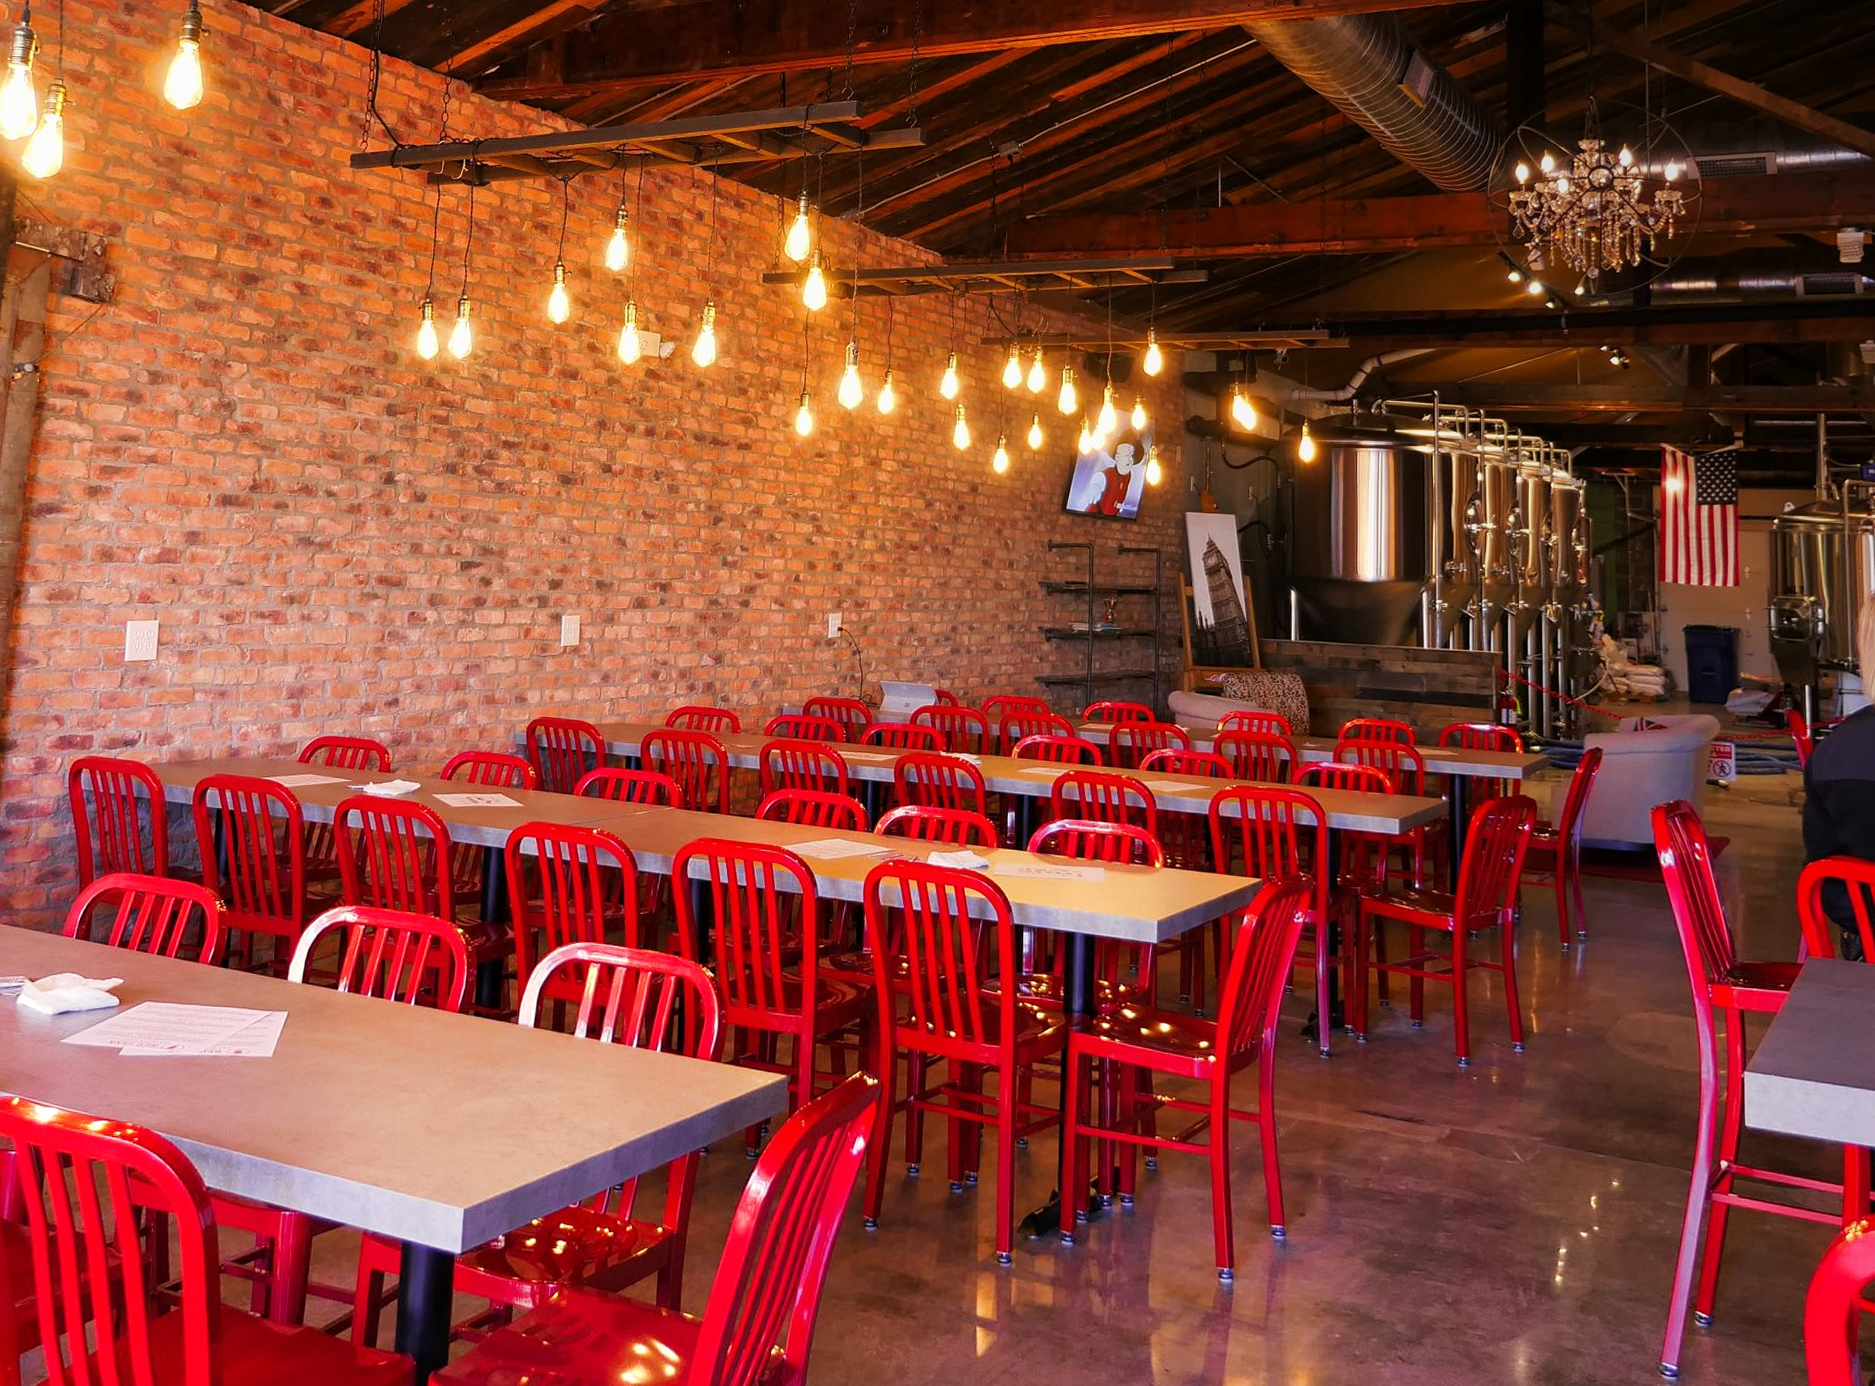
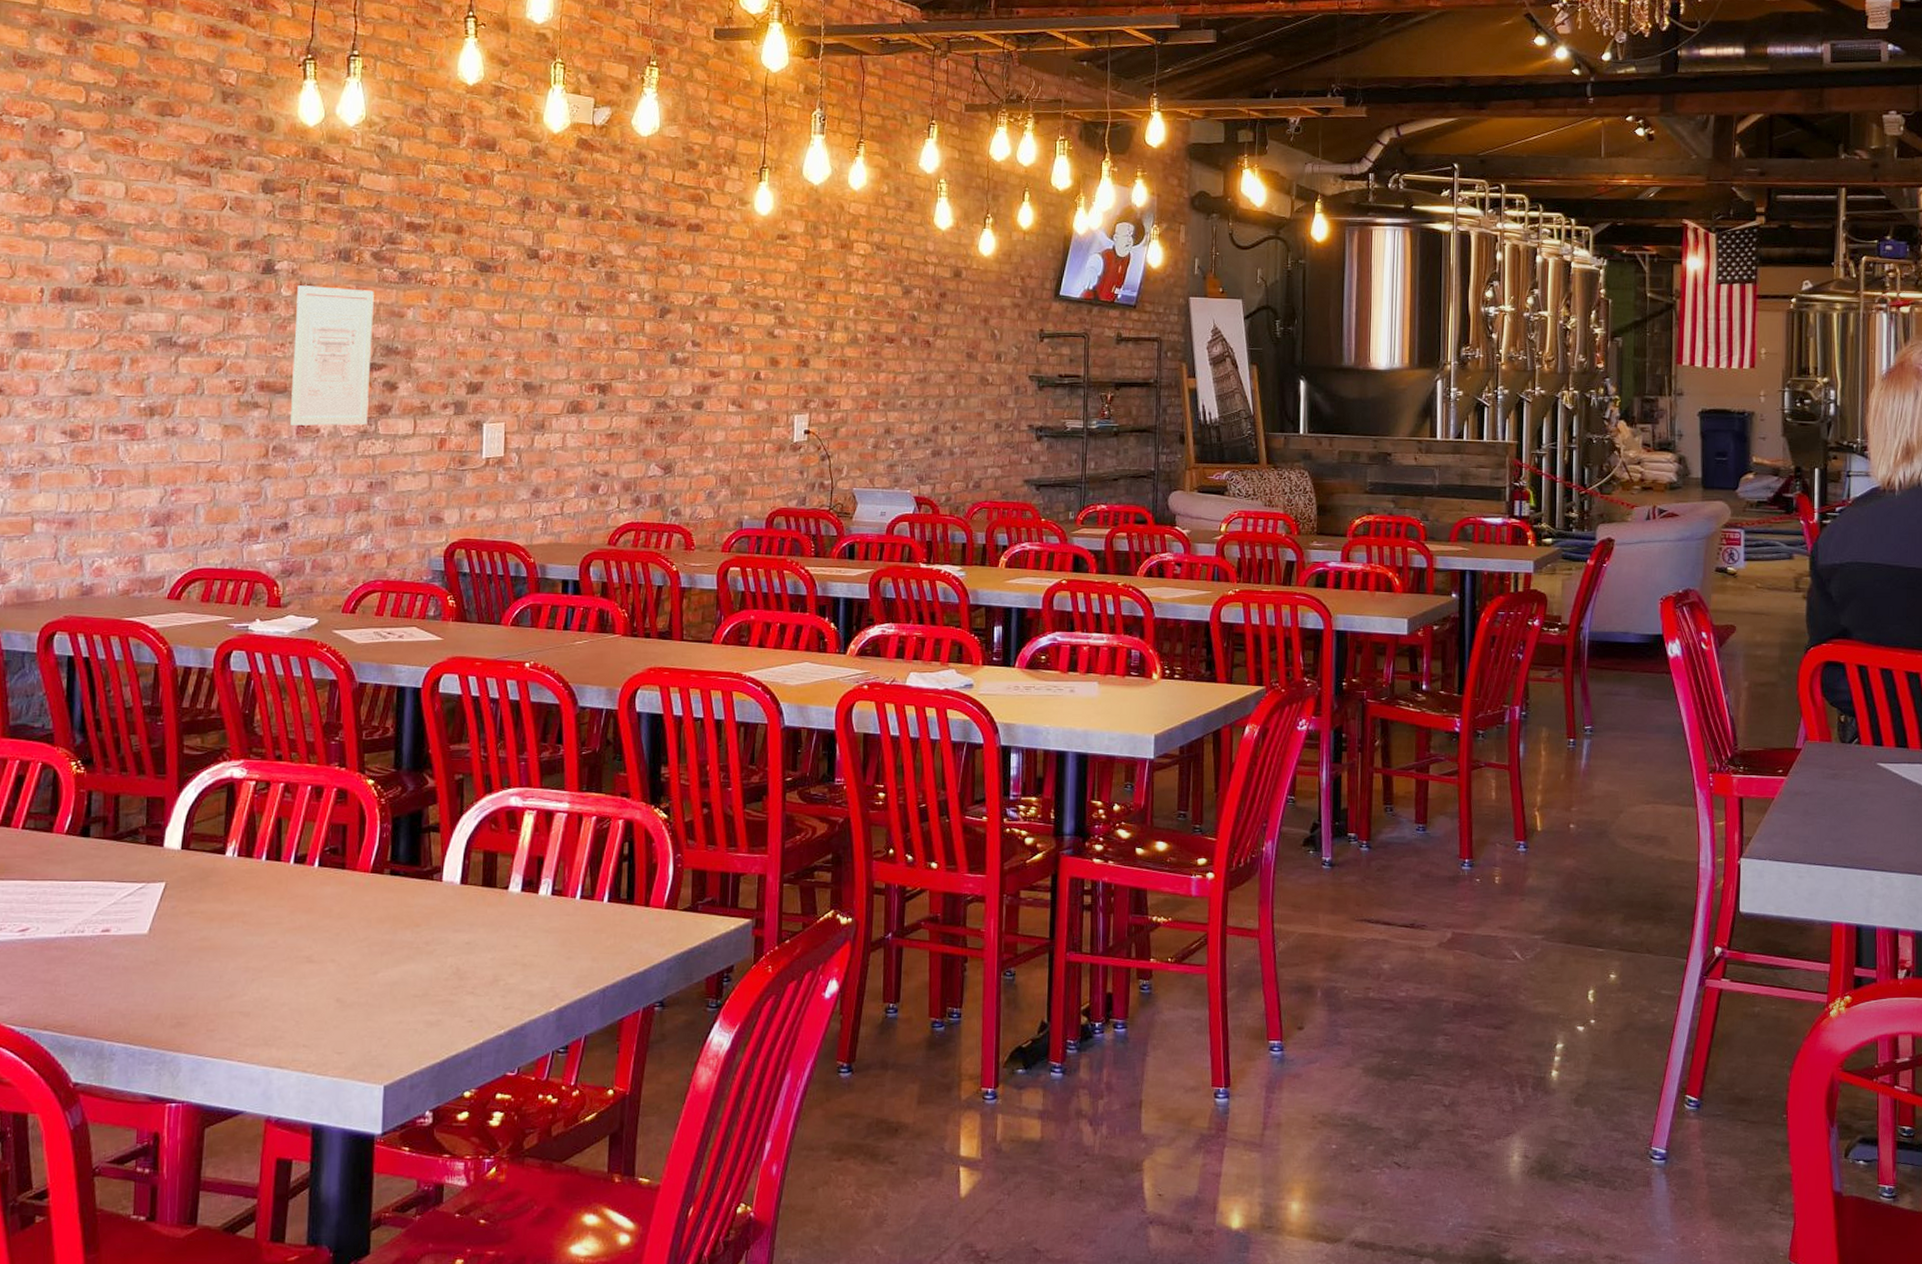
wall art: none [403,494,475,615] -> present [290,285,374,426]

